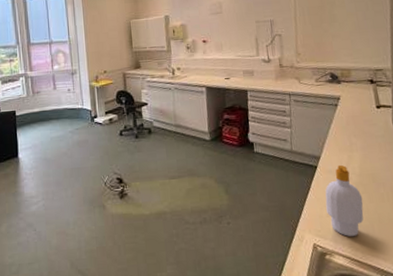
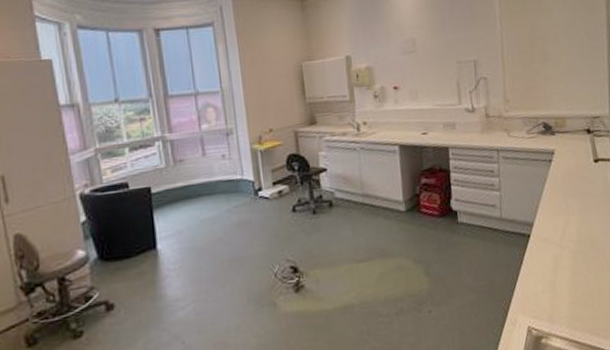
soap bottle: present [325,164,364,237] -> none [539,231,582,315]

